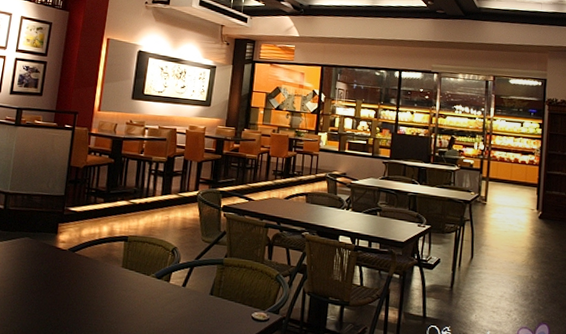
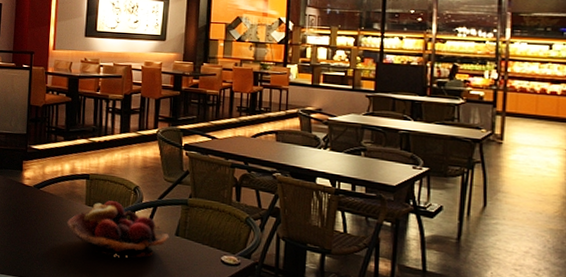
fruit basket: none [101,262,204,320] -> present [67,200,169,258]

